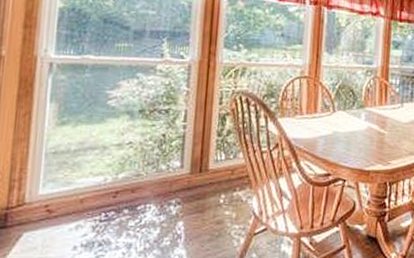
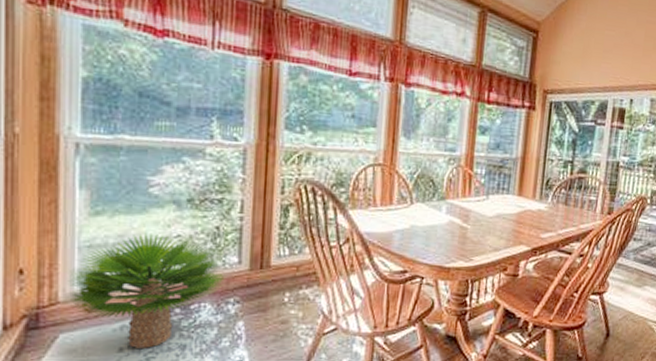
potted plant: none [28,140,170,247] -> present [62,232,227,348]

